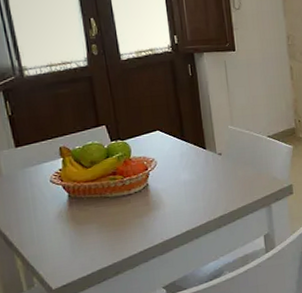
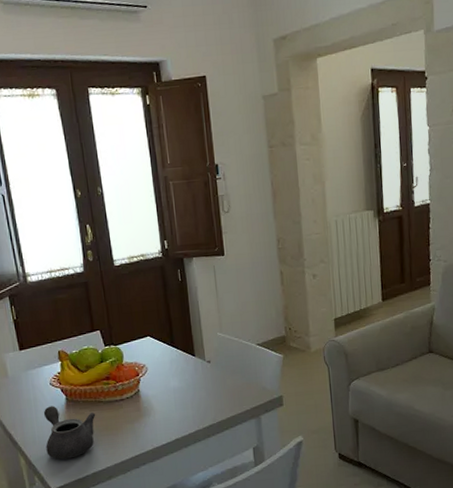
teapot: none [42,203,102,259] -> present [43,406,96,460]

